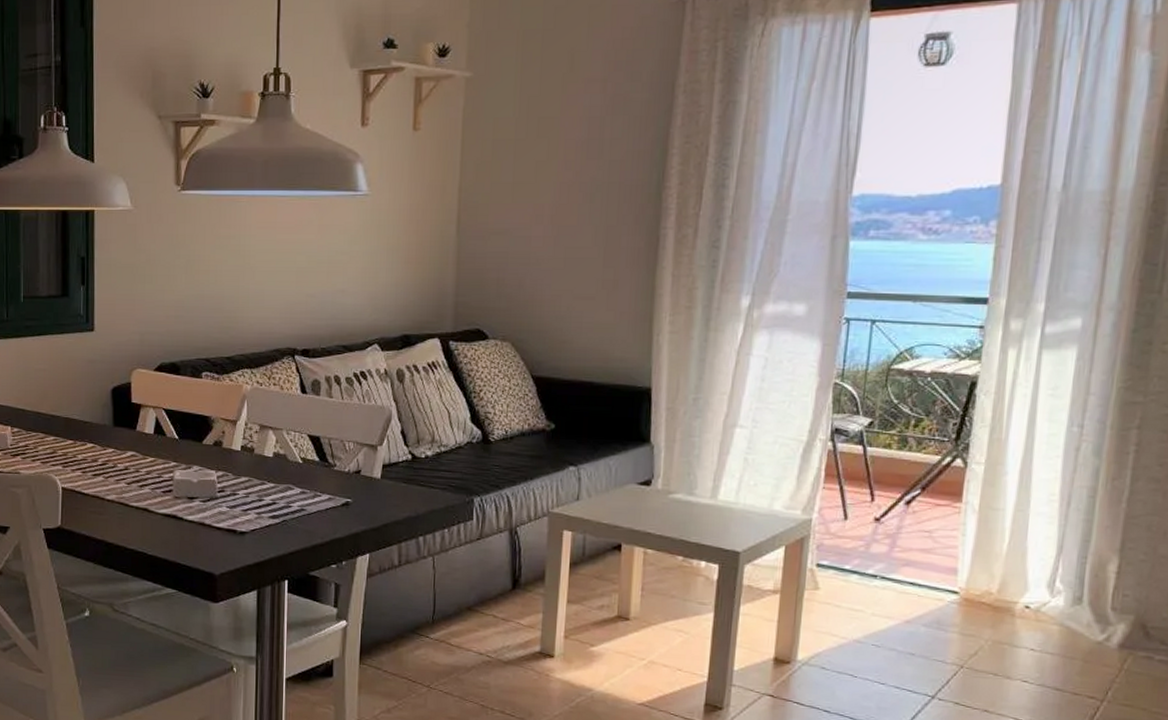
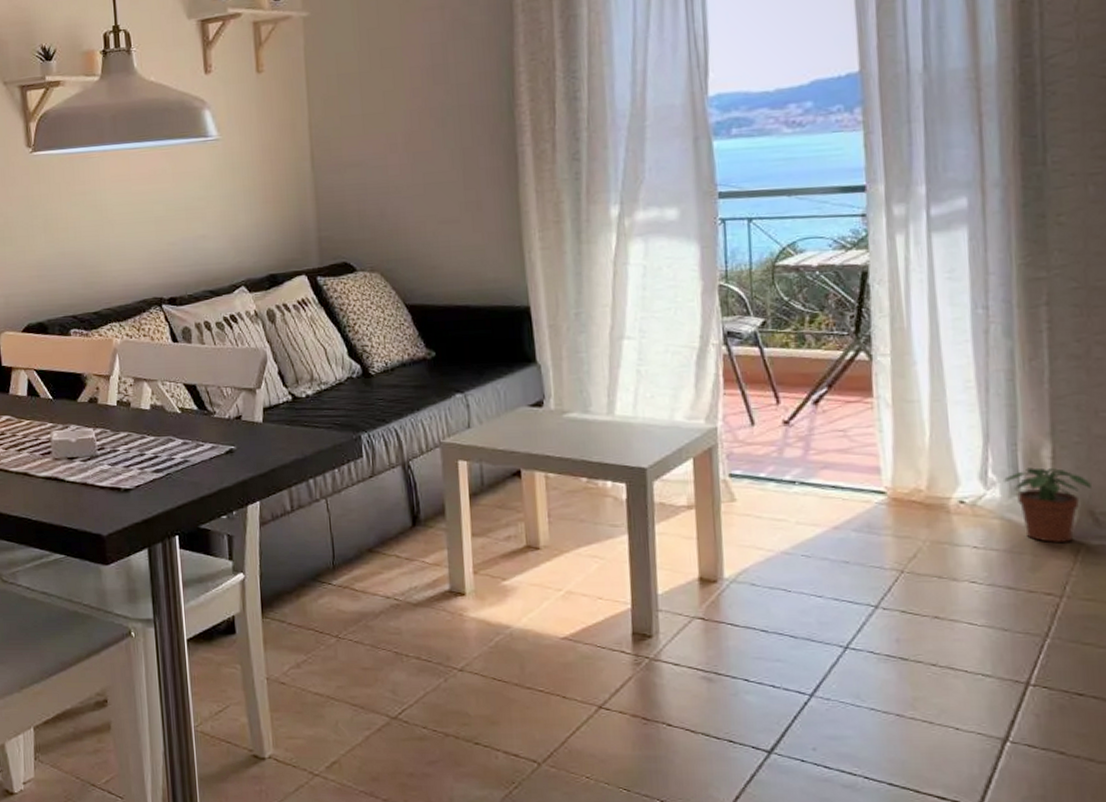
potted plant: none [1068,580,1148,652] -> present [1002,467,1091,542]

